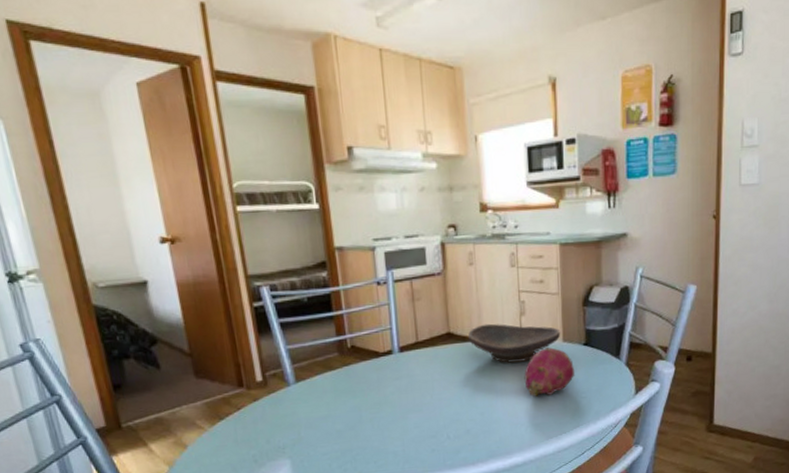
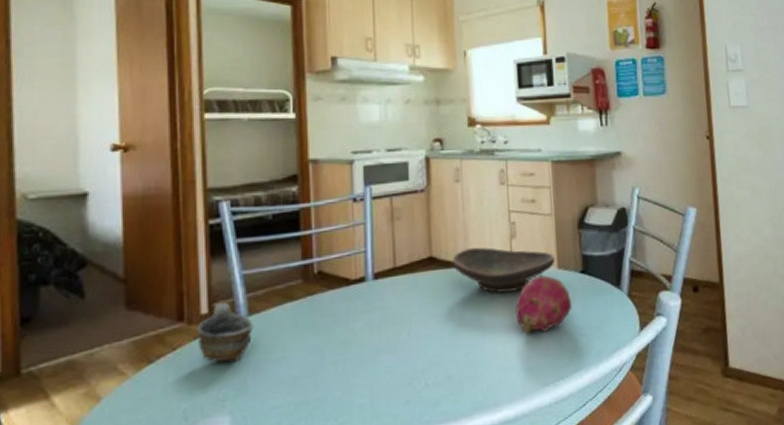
cup: none [254,371,302,420] -> present [196,302,254,363]

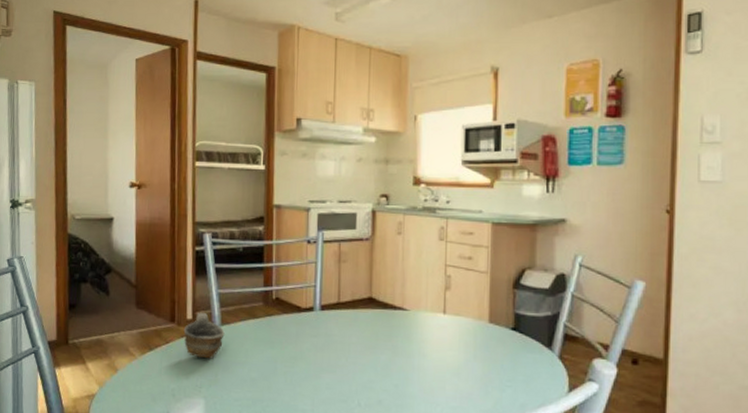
decorative bowl: present [453,247,556,293] -> none [390,293,487,338]
fruit: present [515,275,573,335] -> none [444,326,501,378]

